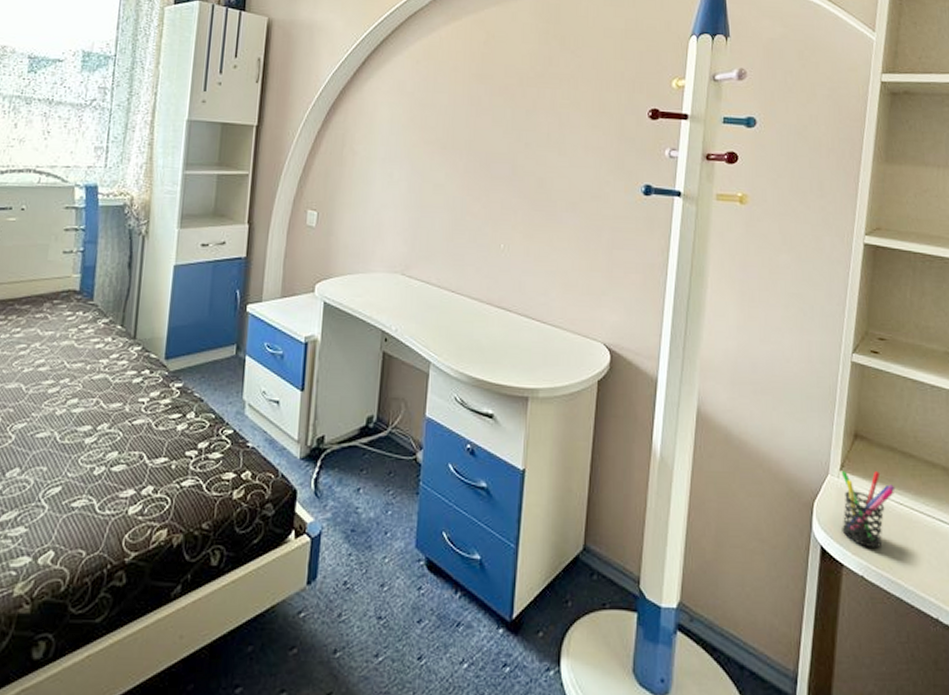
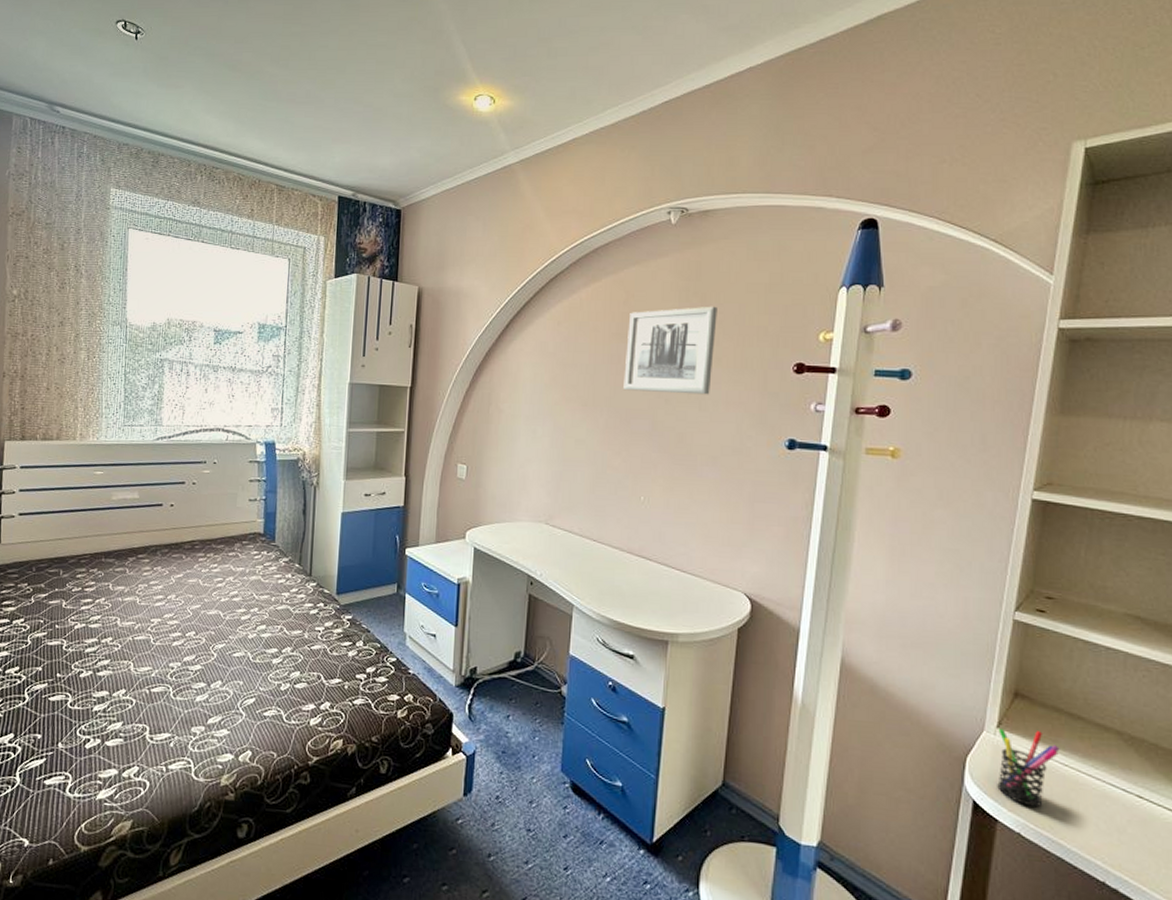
wall art: none [483,49,576,139] -> present [623,306,717,395]

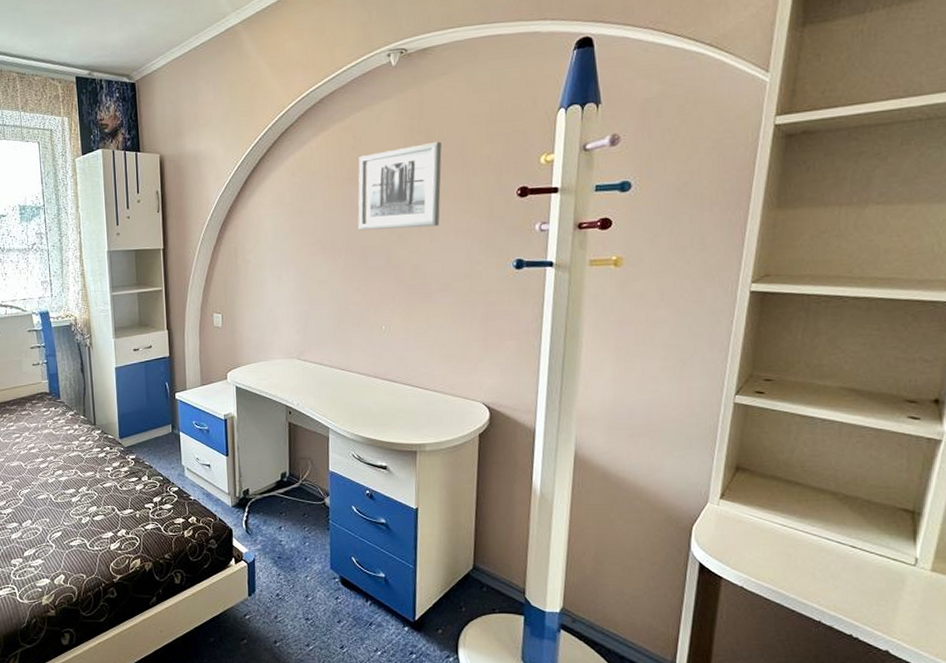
pen holder: present [997,728,1060,808] -> none [721,498,779,564]

